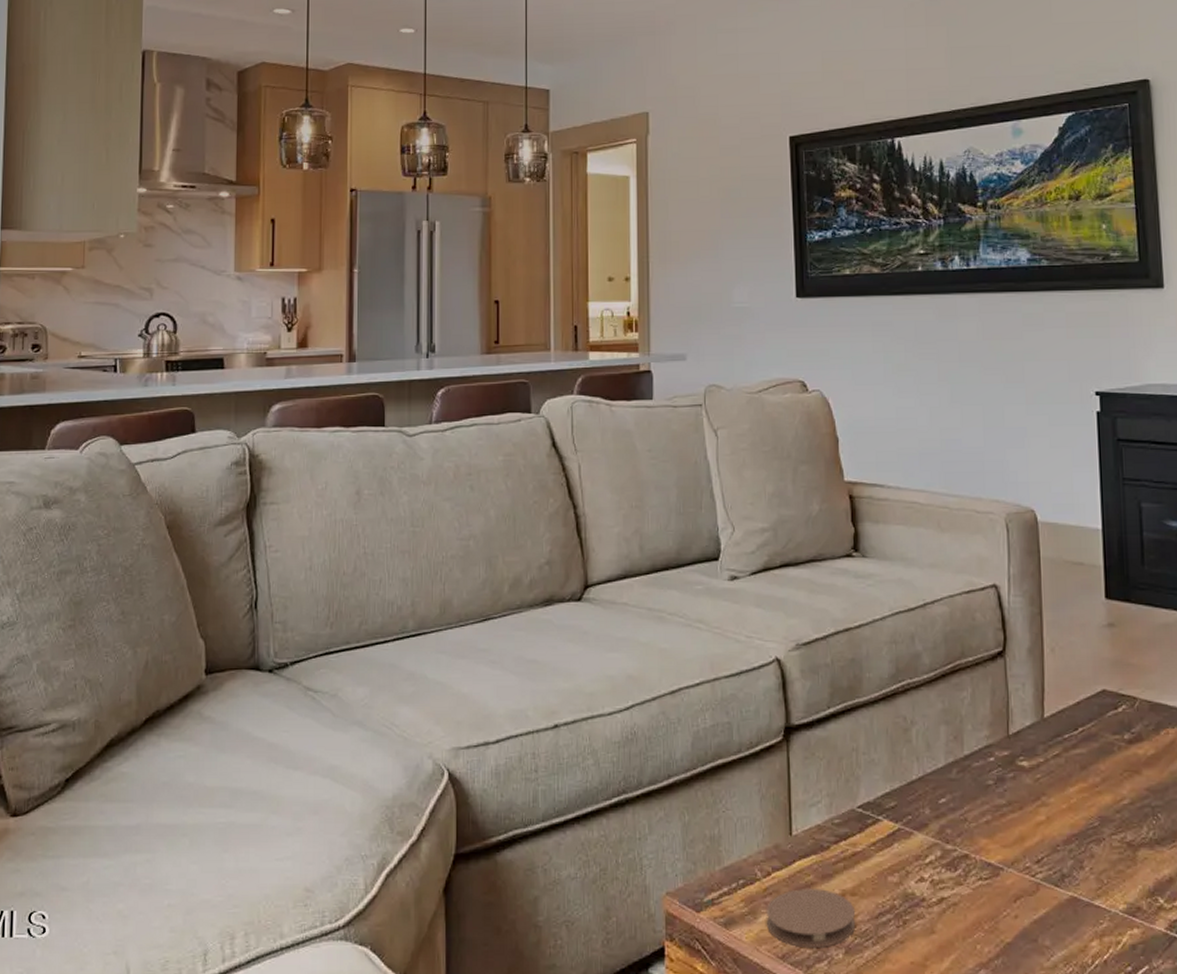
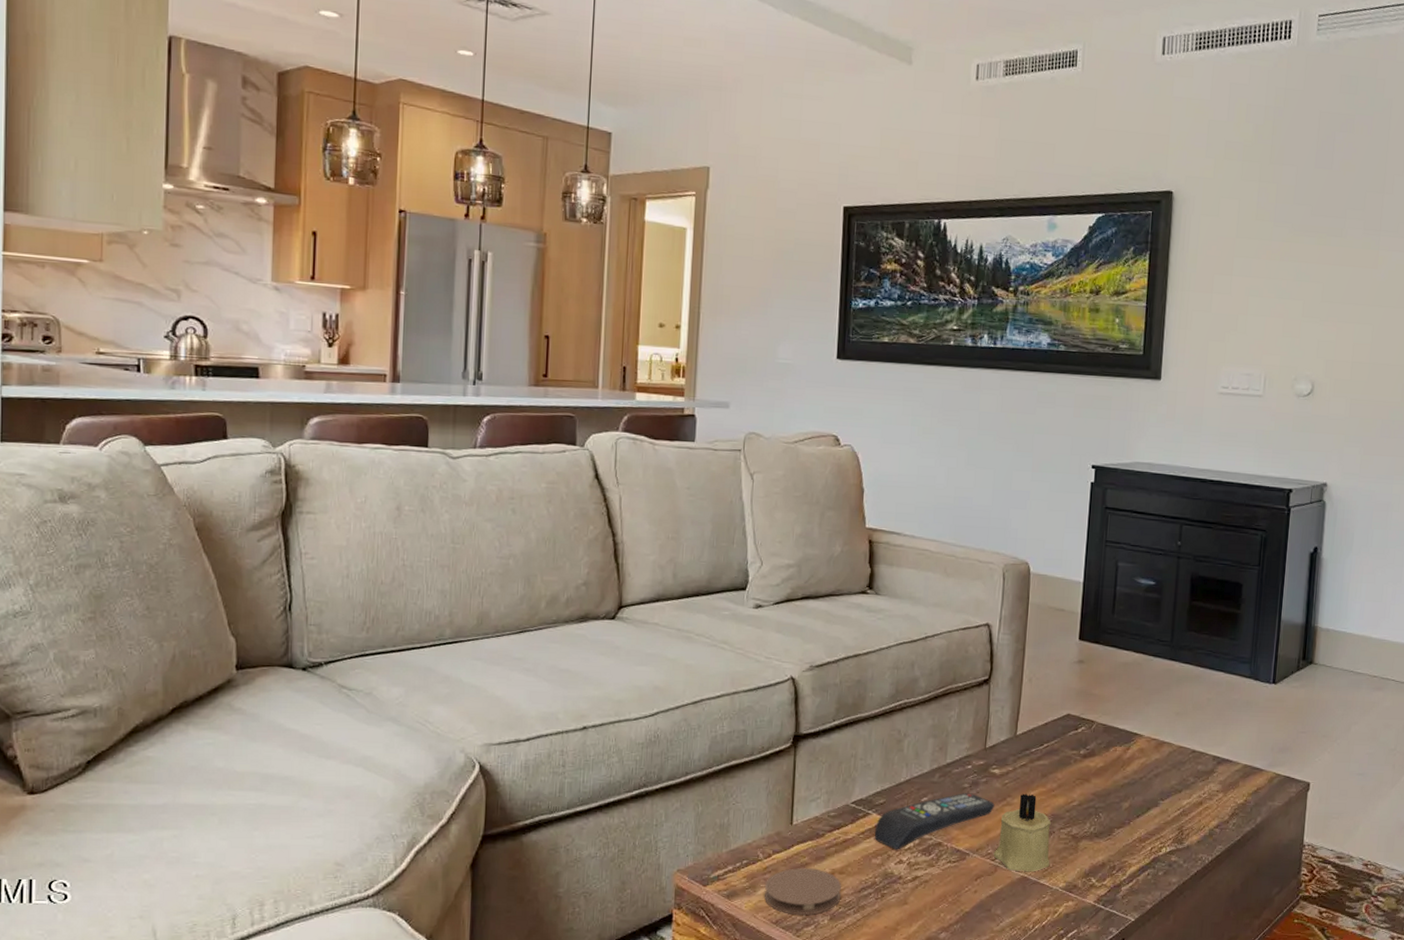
remote control: none [887,792,1027,865] -> present [874,793,995,850]
candle: none [1032,790,1104,891] -> present [993,793,1051,872]

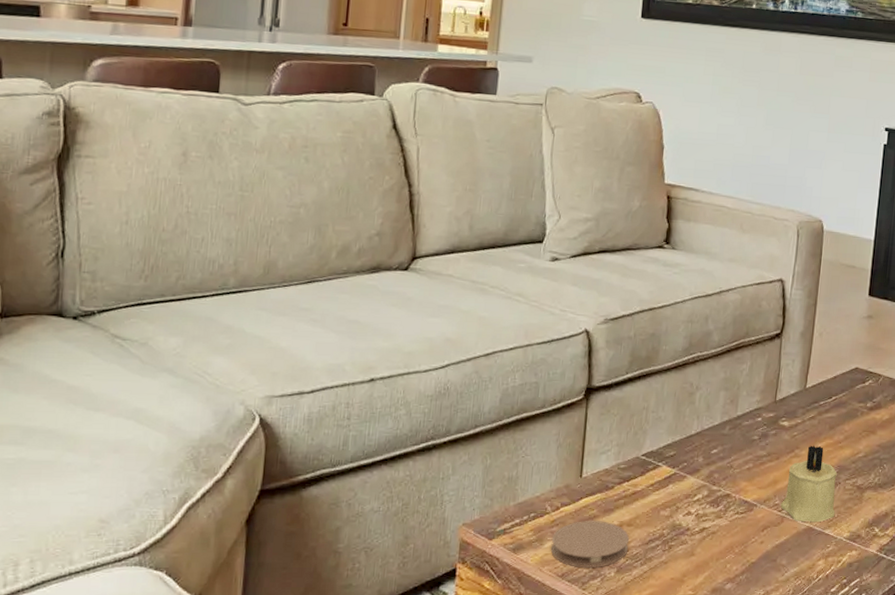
remote control: present [874,793,995,850] -> none [663,445,783,502]

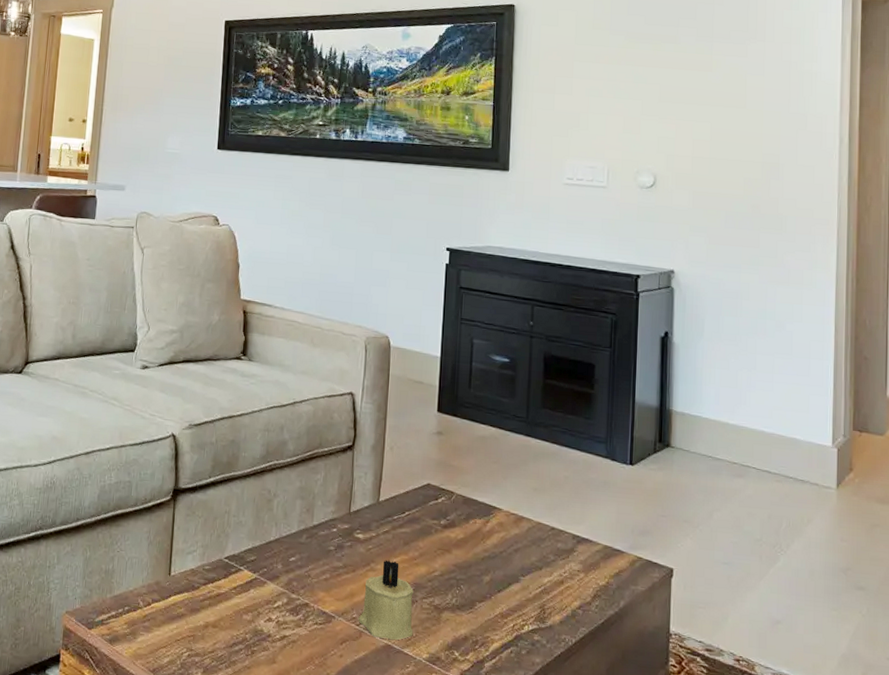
coaster: present [550,521,629,567] -> none [143,618,214,666]

